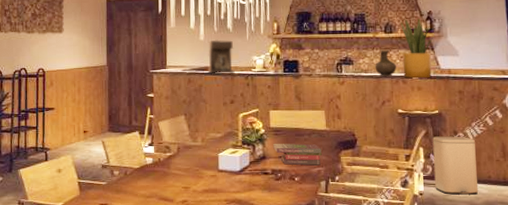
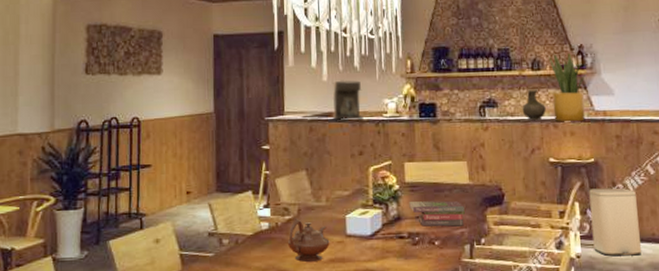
teapot: none [168,155,204,191] -> present [287,218,330,262]

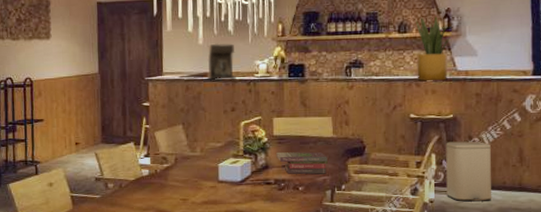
teapot: present [287,218,330,262] -> none [165,166,204,203]
ceramic jug: present [522,89,546,121] -> none [387,50,410,80]

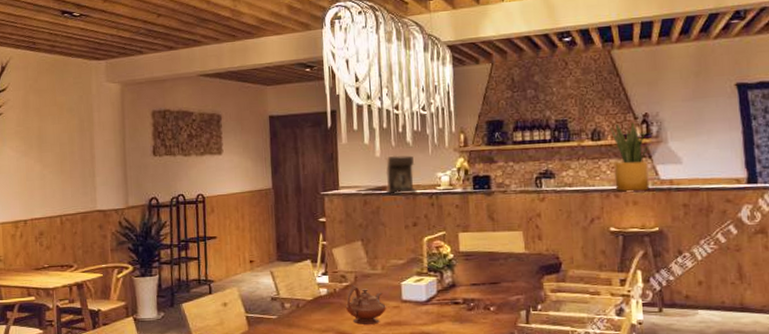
teapot: none [165,166,204,203] -> present [345,284,386,324]
books: present [276,151,328,174] -> none [464,268,521,293]
pedal bin: present [446,141,491,202] -> none [652,256,709,324]

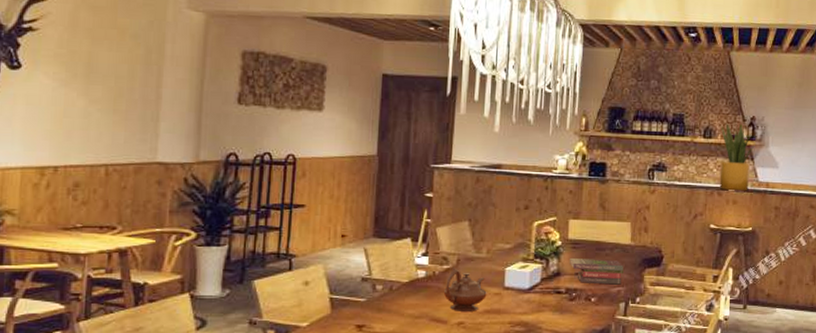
coffee maker: present [385,155,417,195] -> none [502,132,534,175]
books: none [464,268,521,293] -> present [570,259,624,285]

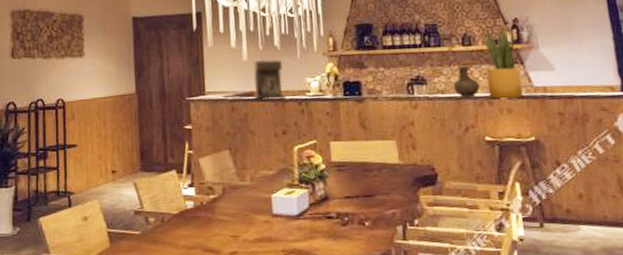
teapot: present [443,268,487,311] -> none [213,197,256,241]
coffee maker: none [502,132,534,175] -> present [253,59,286,101]
books: present [570,259,624,285] -> none [336,180,396,207]
ceramic jug: none [690,156,713,188] -> present [453,65,480,99]

